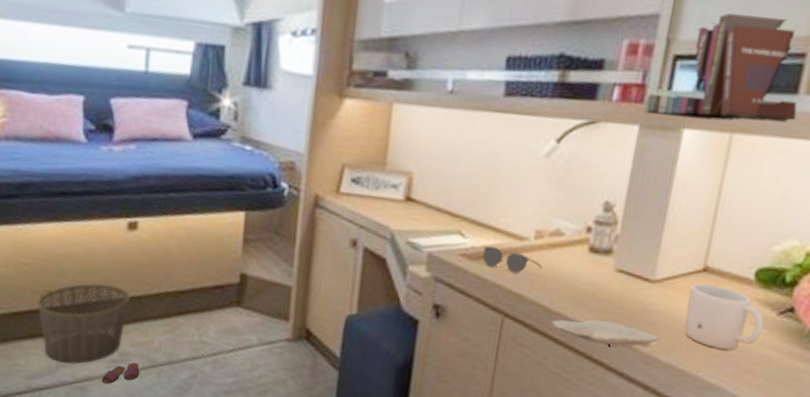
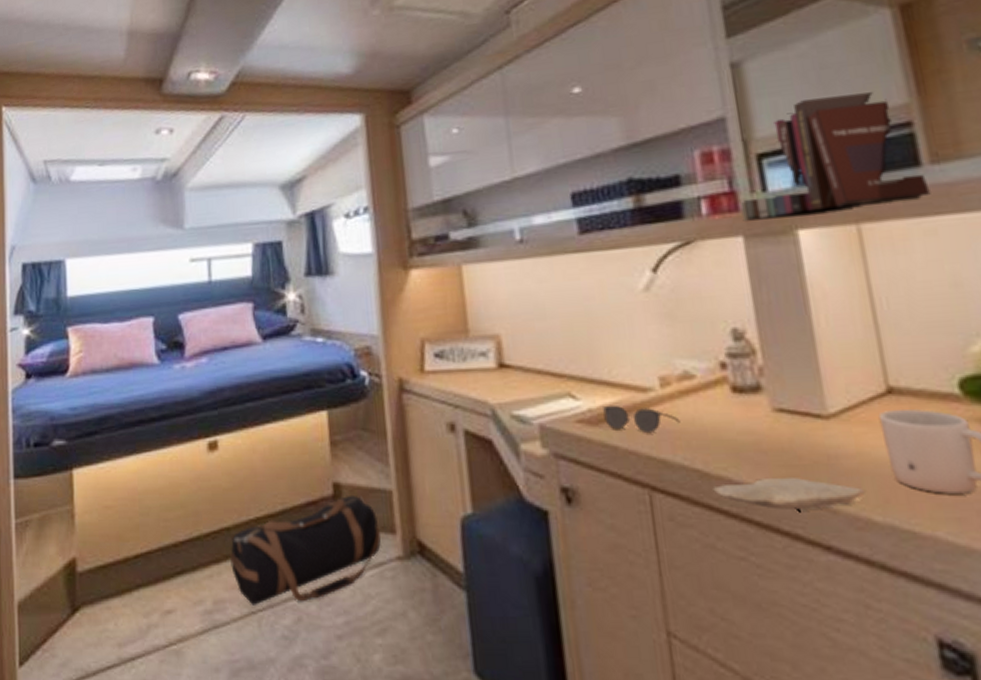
basket: present [37,283,131,364] -> none [122,518,219,623]
slippers: present [102,362,139,385] -> none [198,611,237,644]
duffel bag: none [137,285,276,363] -> present [229,494,382,605]

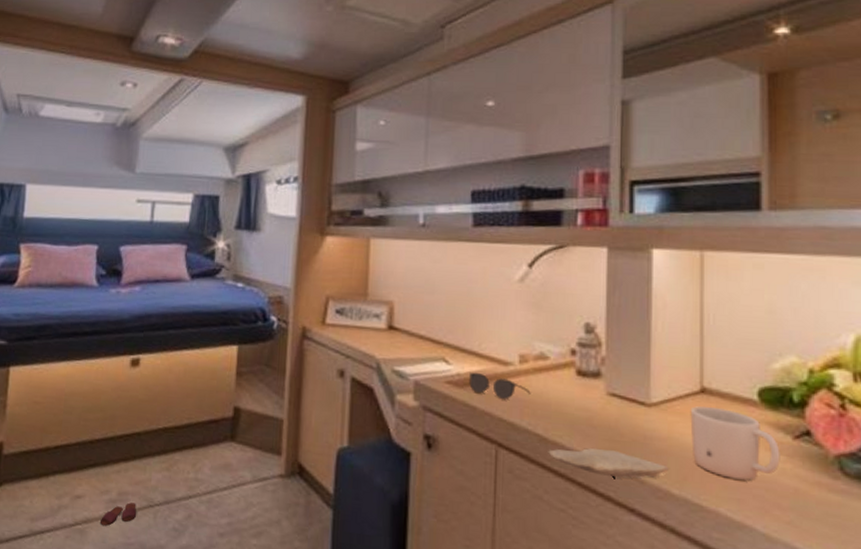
slippers: none [198,611,237,644] -> present [100,502,136,527]
duffel bag: present [229,494,382,605] -> none [136,418,269,502]
books: present [739,92,931,221] -> none [609,141,764,239]

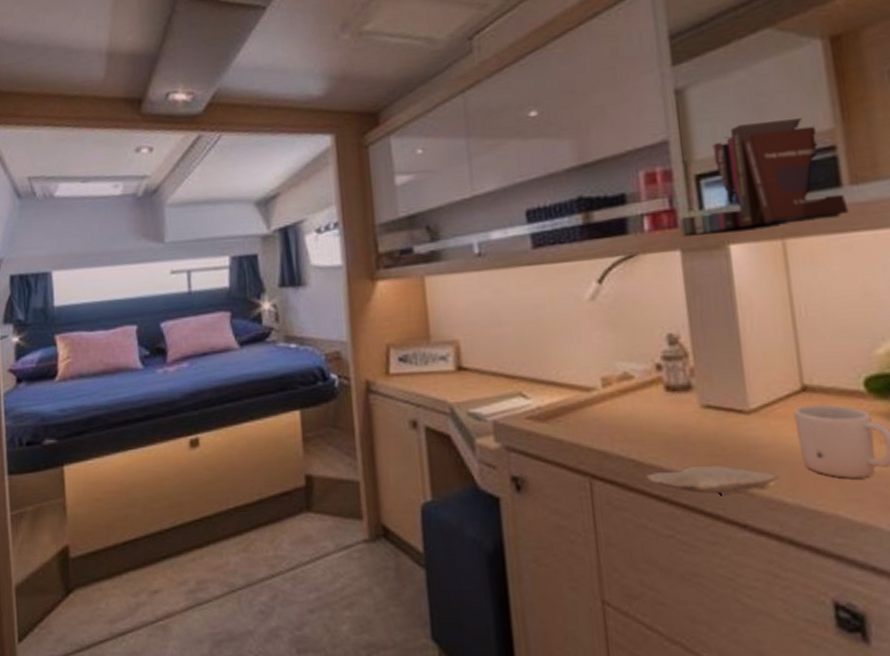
slippers: present [100,502,136,527] -> none [182,590,219,619]
sunglasses: present [469,372,531,399] -> none [550,403,619,427]
books: none [609,141,764,239] -> present [678,118,849,237]

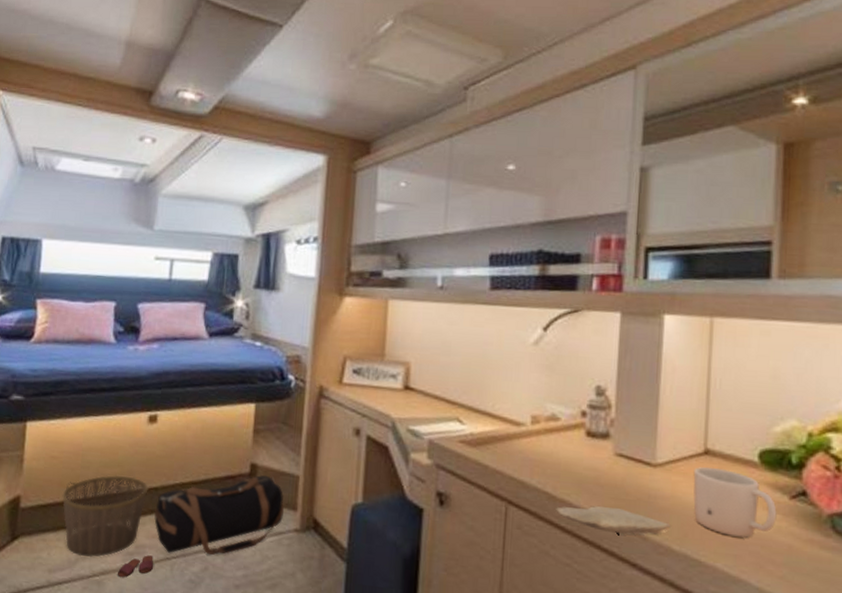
basket: none [111,508,201,602] -> present [62,475,149,557]
slippers: none [182,590,219,619] -> present [118,555,153,578]
duffel bag: none [210,485,350,585] -> present [153,475,285,555]
books: present [678,118,849,237] -> none [623,209,773,306]

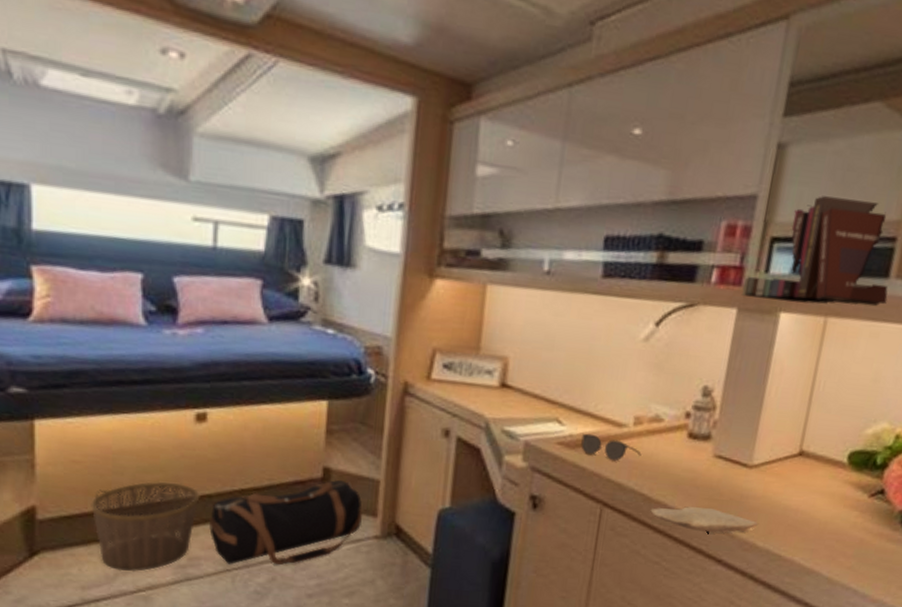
slippers: present [118,555,153,578] -> none [168,567,211,592]
sunglasses: none [482,432,542,459] -> present [581,433,642,461]
books: none [623,209,773,306] -> present [741,196,888,307]
mug: present [693,467,777,538] -> none [781,467,856,533]

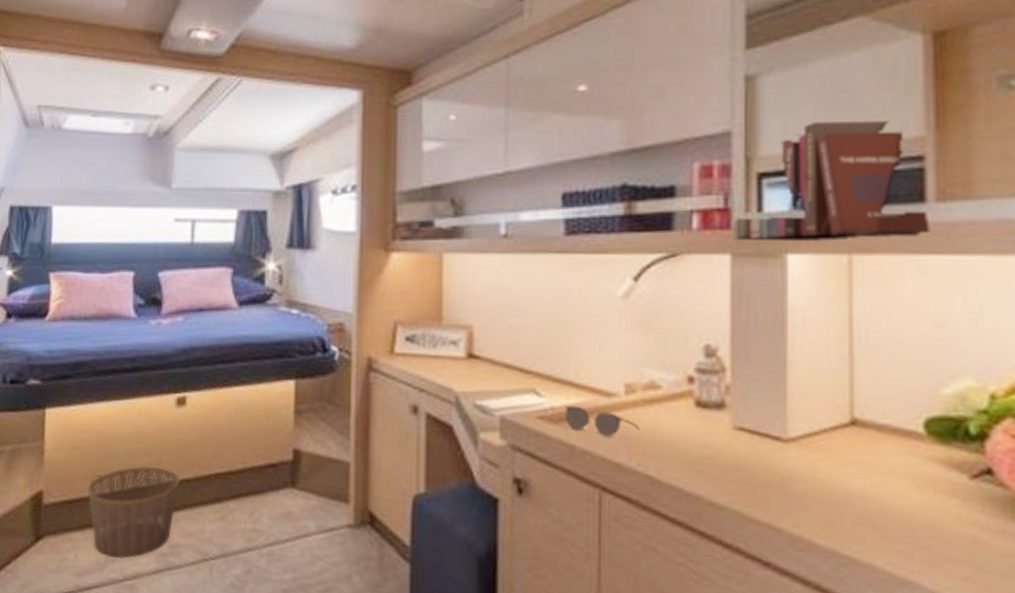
duffel bag: present [208,479,363,565] -> none [187,462,335,555]
tissue: present [650,506,759,533] -> none [662,492,813,526]

